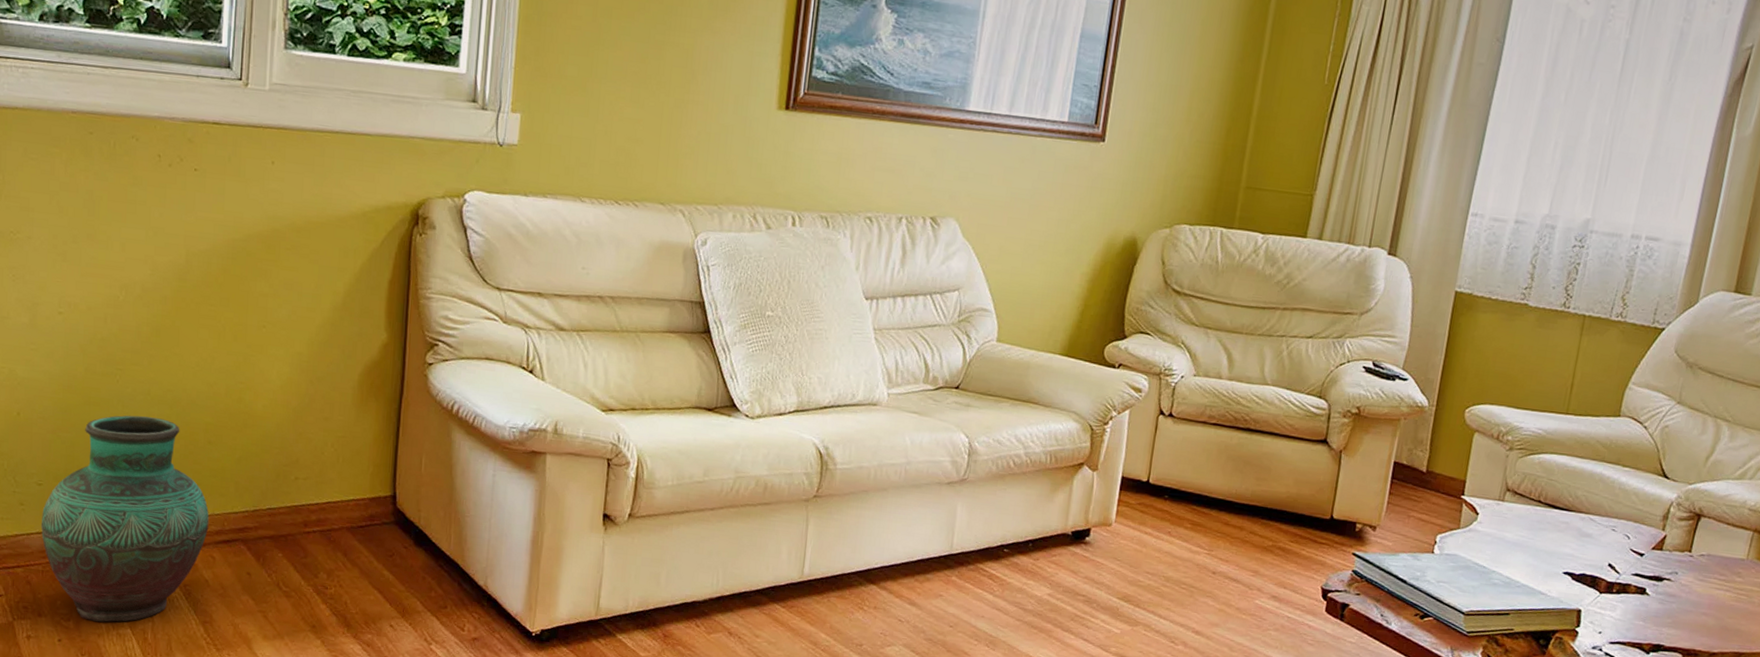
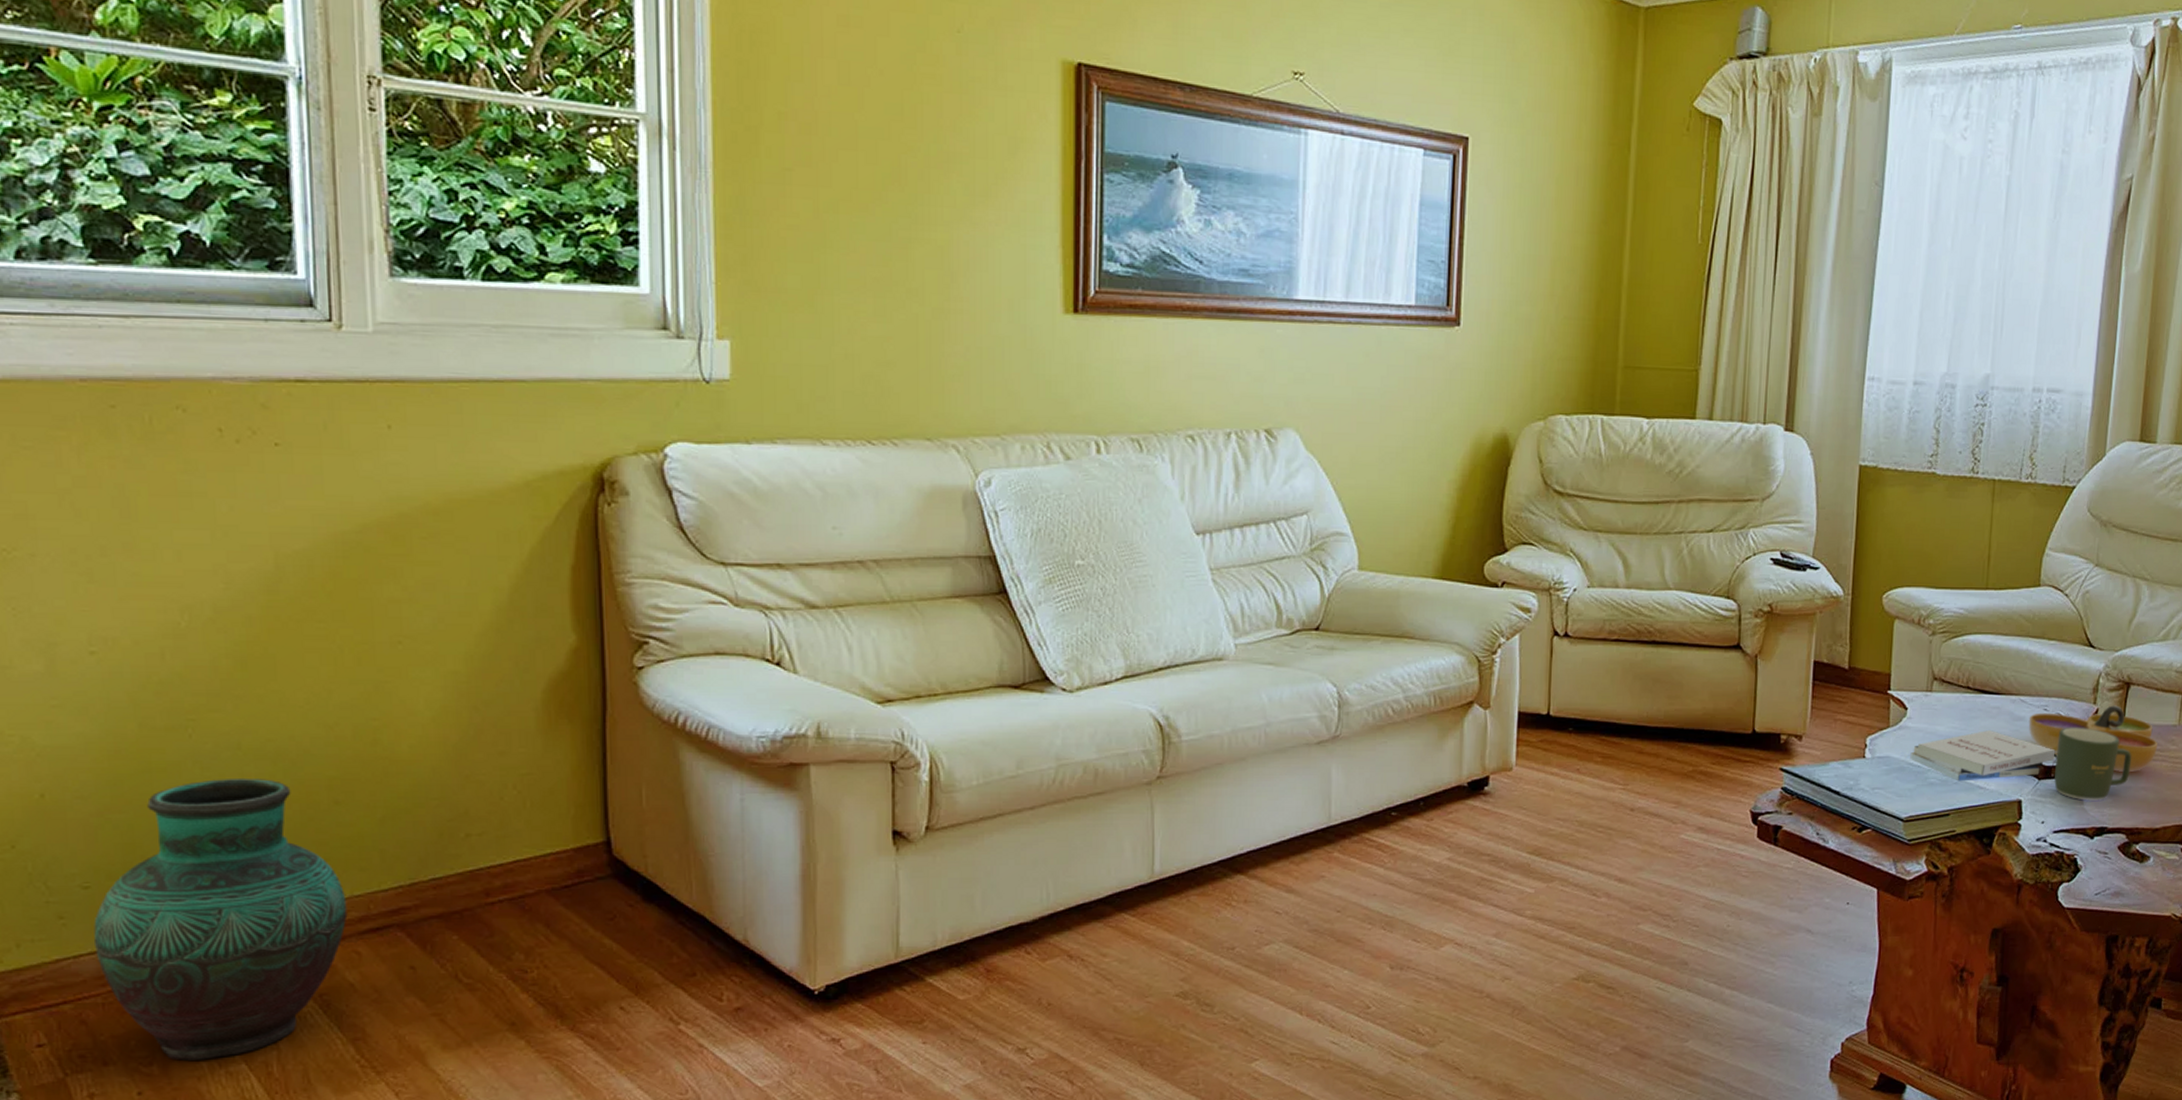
books: none [1476,542,1620,589] -> present [1910,730,2056,782]
decorative bowl: none [1594,532,1723,597] -> present [2028,705,2158,772]
mug: none [1615,548,1696,620] -> present [2054,728,2132,801]

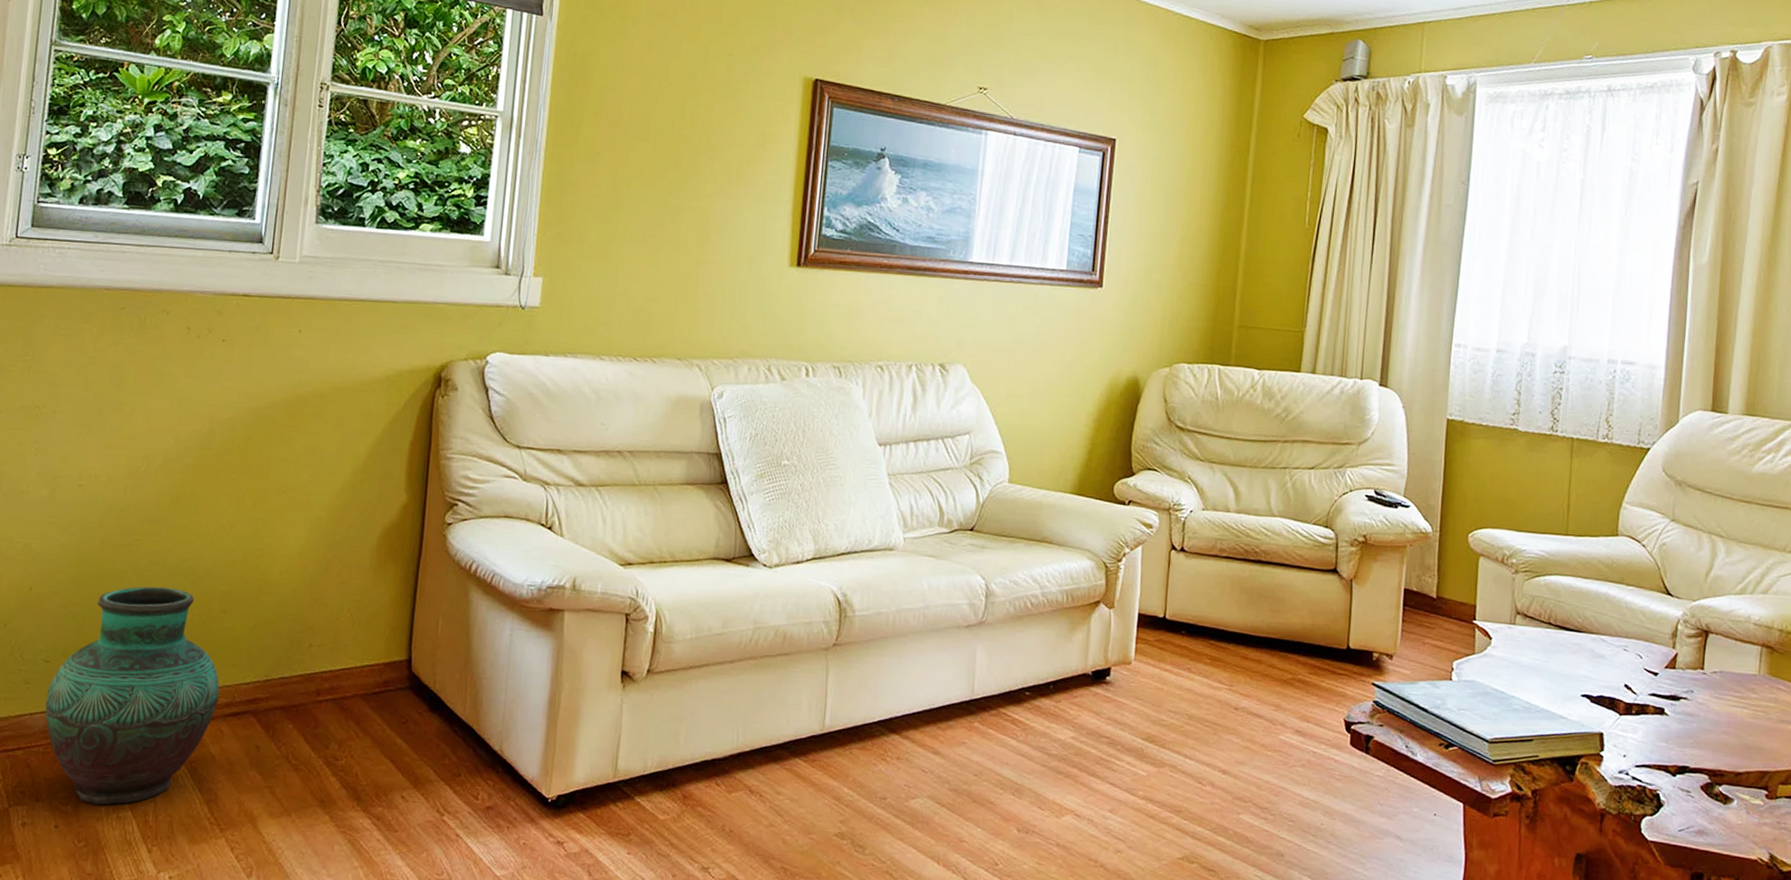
books: present [1910,730,2056,782] -> none [1494,664,1636,711]
decorative bowl: present [2028,705,2158,772] -> none [1608,651,1738,716]
mug: present [2054,728,2132,801] -> none [1635,668,1713,740]

